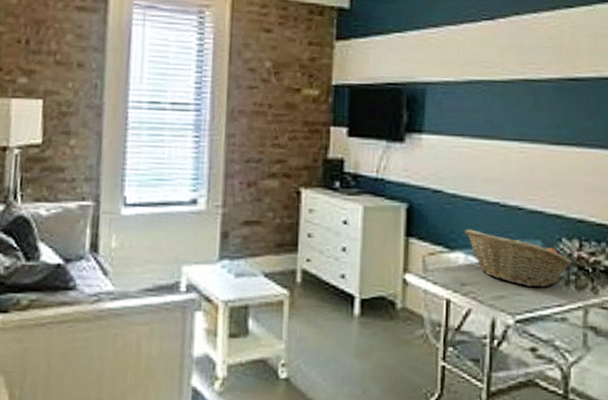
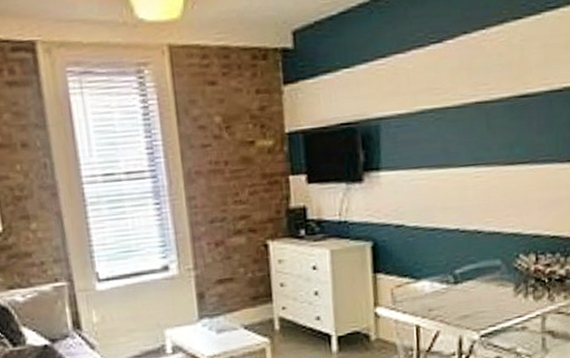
fruit basket: present [465,229,573,287] -> none [428,257,530,304]

